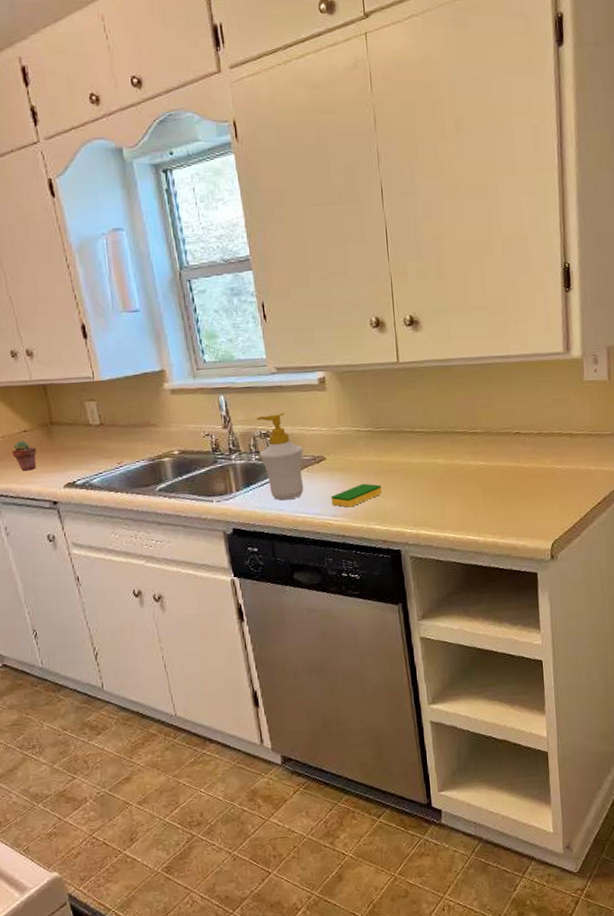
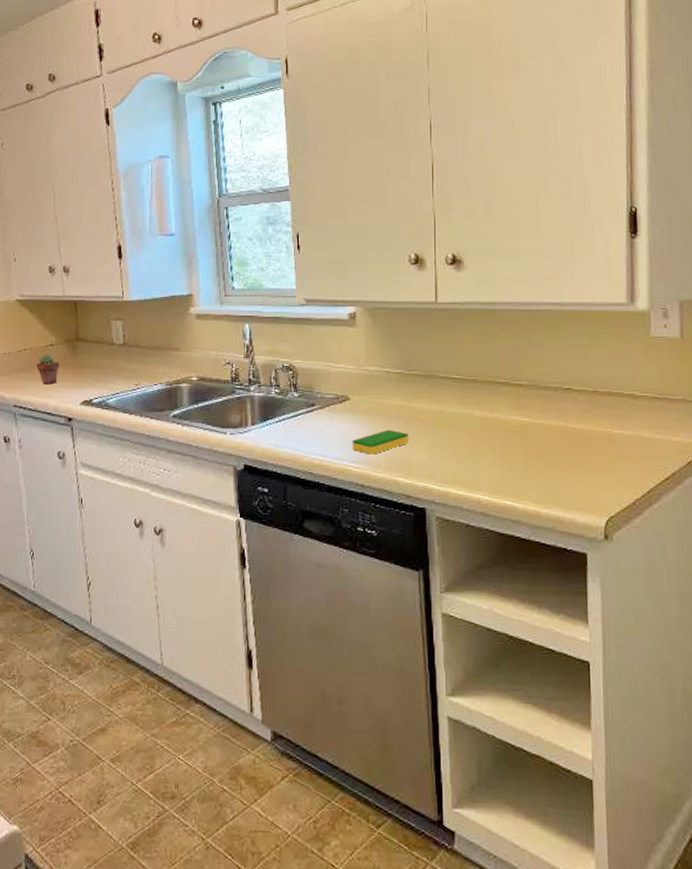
soap bottle: present [256,413,304,501] -> none [279,346,327,440]

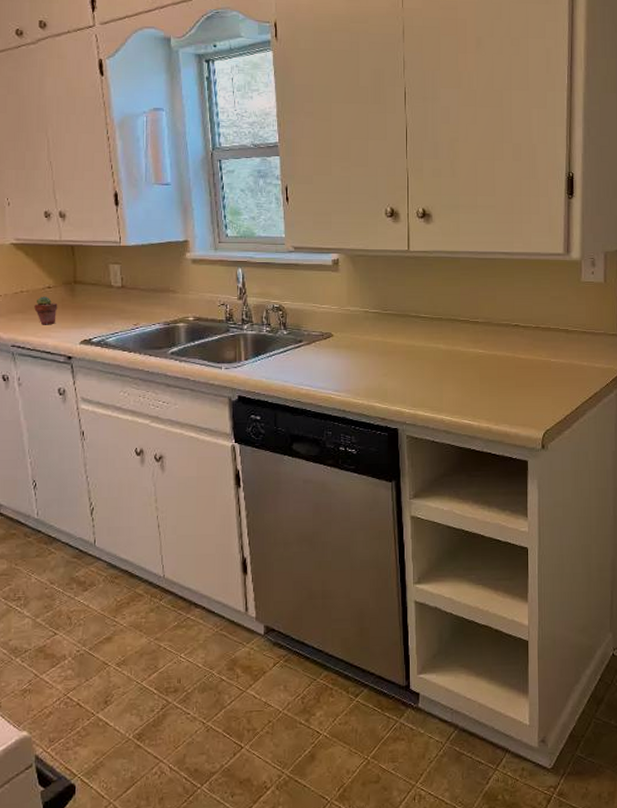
dish sponge: present [352,429,409,454] -> none [335,361,384,384]

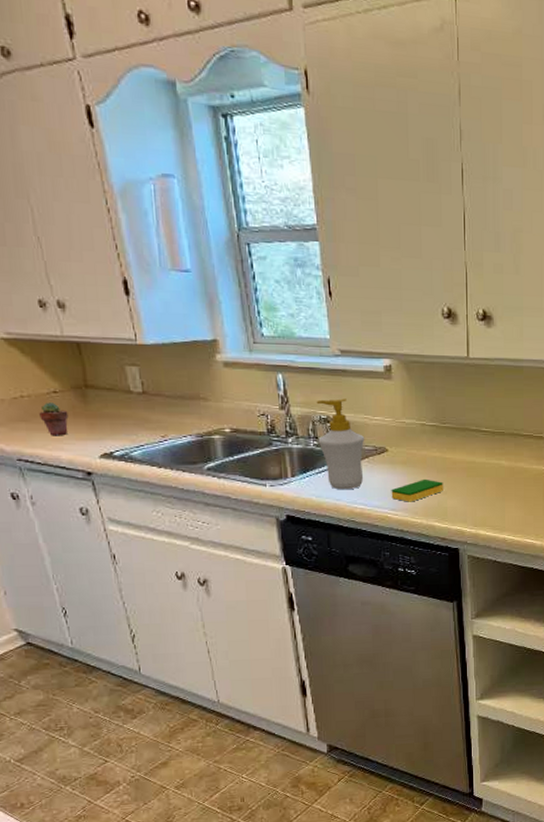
soap bottle: none [270,289,313,372] -> present [316,398,365,490]
dish sponge: none [335,361,384,384] -> present [391,479,443,502]

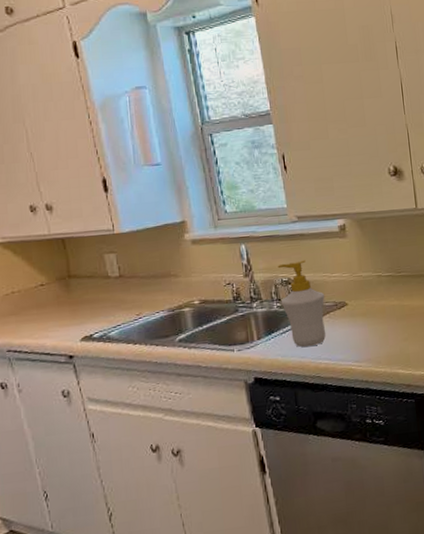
potted succulent: present [39,402,69,436] -> none [28,295,53,326]
dish sponge: present [391,479,443,502] -> none [353,327,404,353]

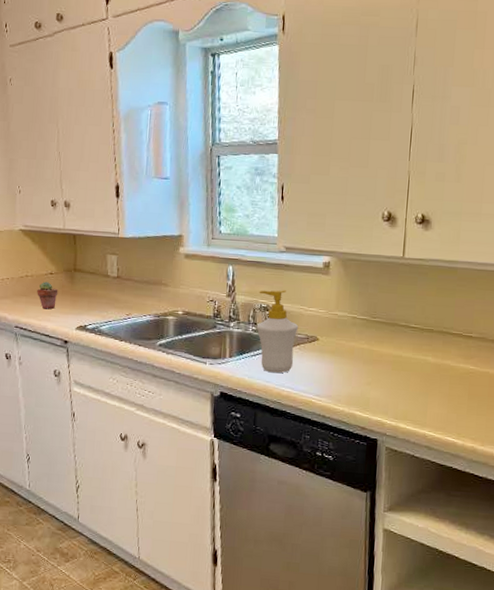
potted succulent: none [28,295,53,326] -> present [37,282,58,310]

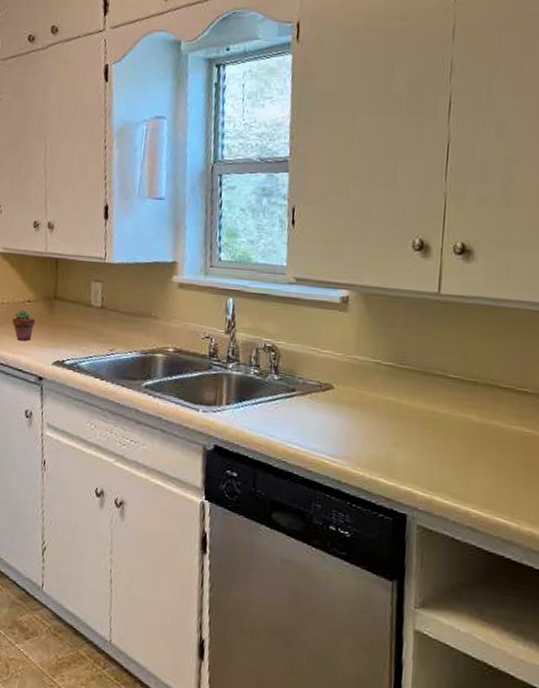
soap bottle: present [256,290,299,374] -> none [259,327,310,427]

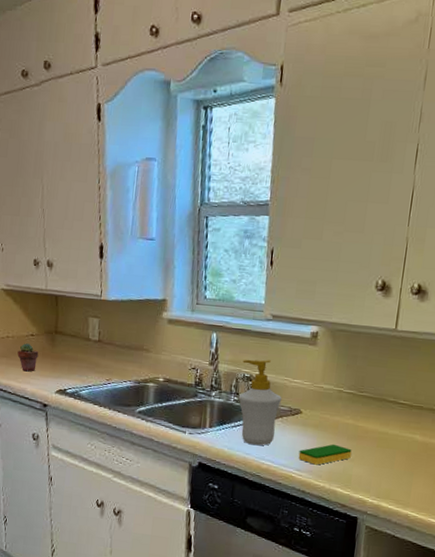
soap bottle: none [259,327,310,427] -> present [238,359,282,446]
dish sponge: none [331,424,395,450] -> present [298,444,352,465]

